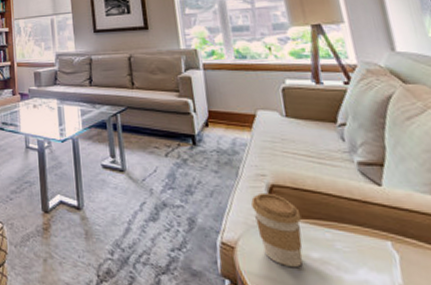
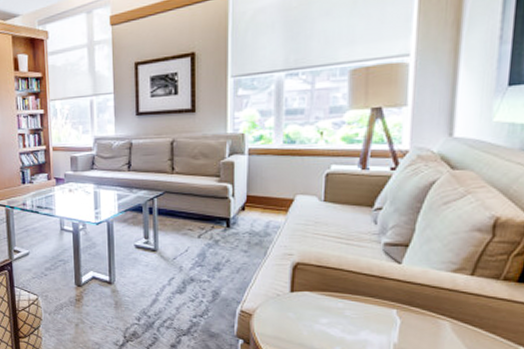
coffee cup: present [251,192,303,267] -> none [275,269,319,330]

